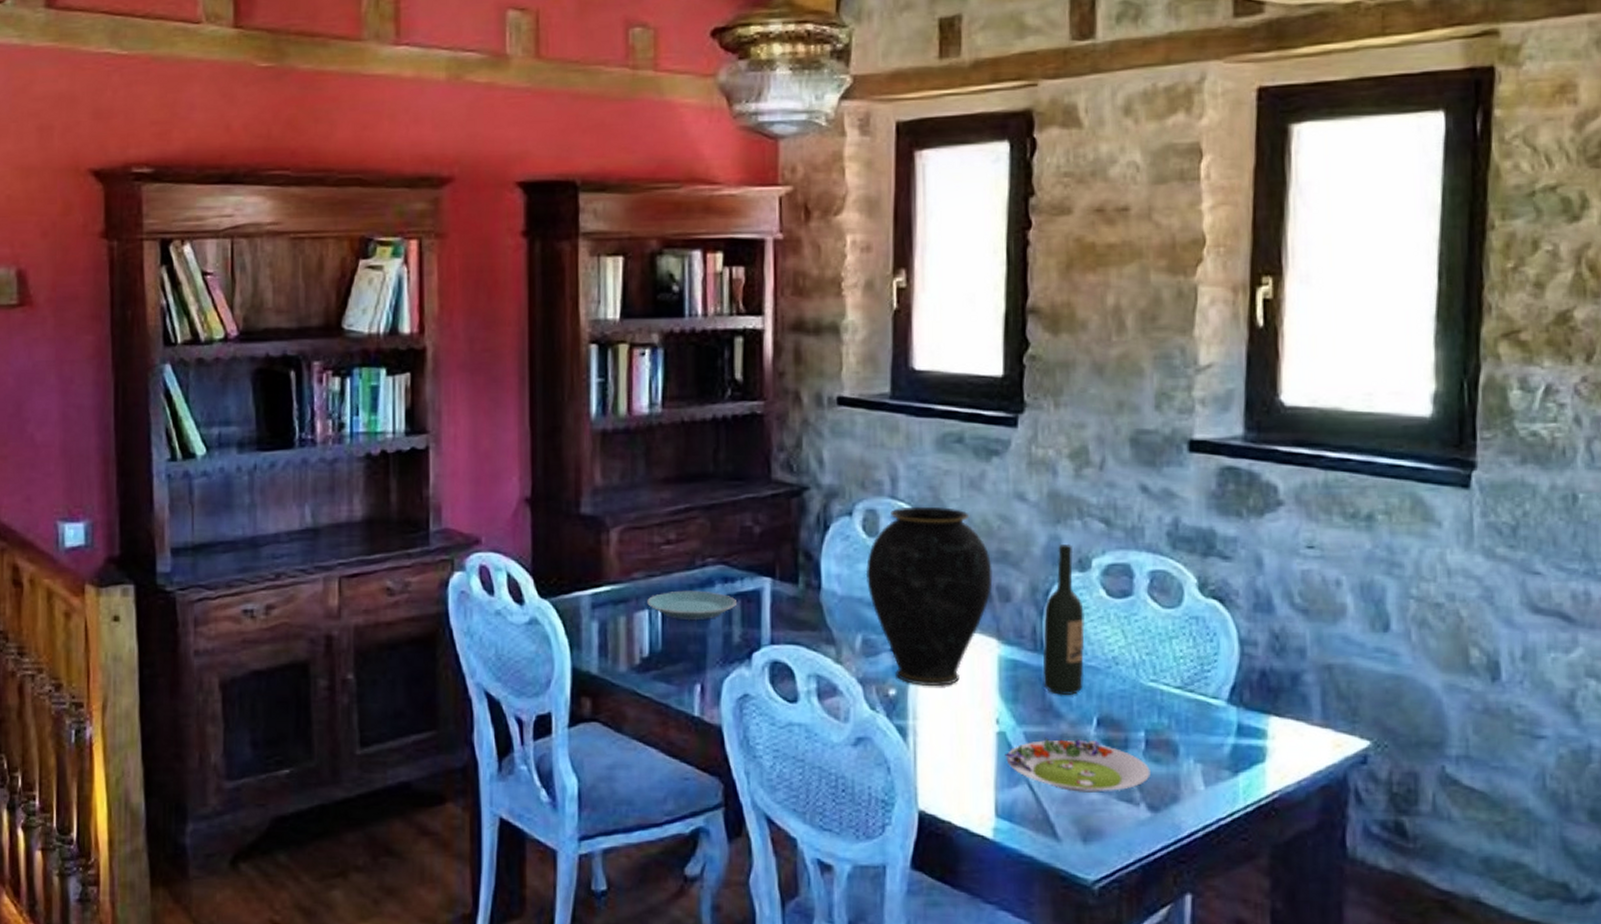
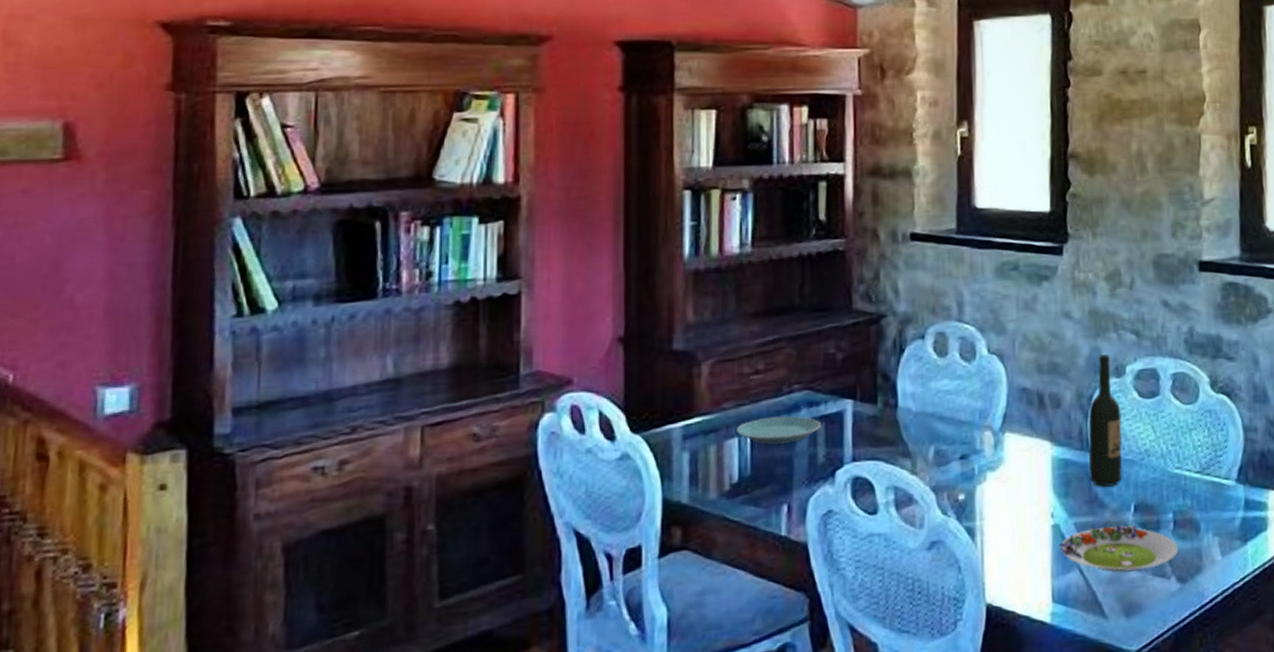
vase: present [865,506,993,687] -> none [936,327,1046,489]

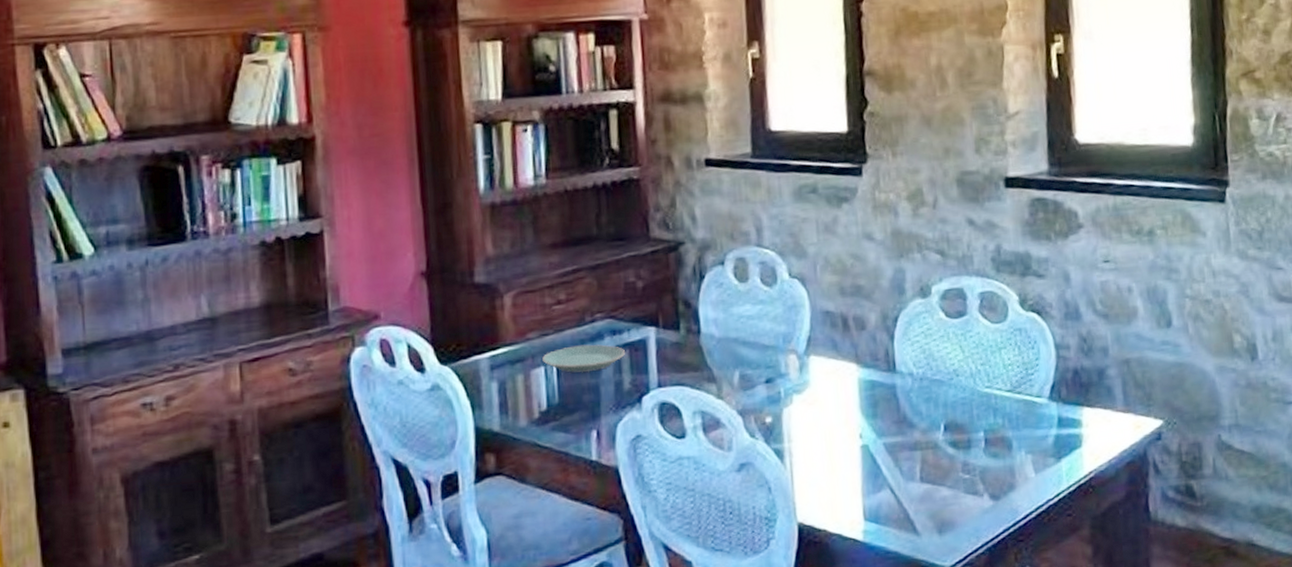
salad plate: present [1059,524,1178,573] -> none [868,443,991,491]
wine bottle: present [1087,354,1123,488] -> none [893,275,931,408]

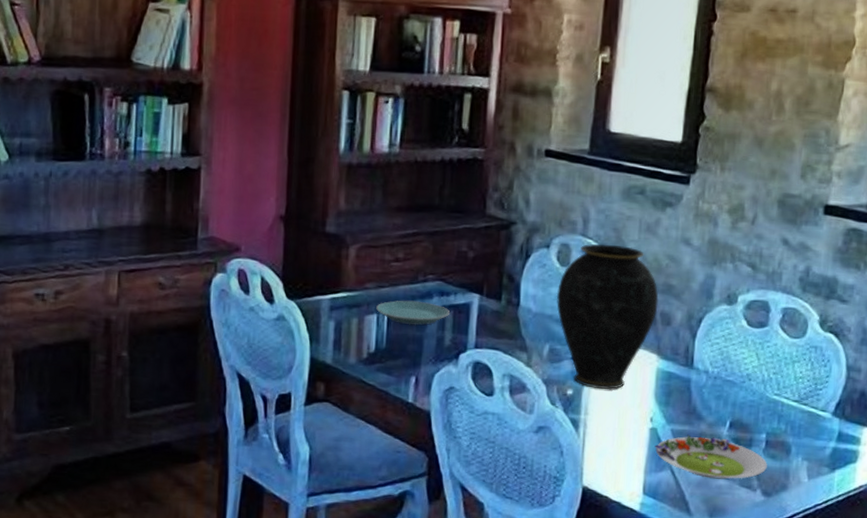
vase: none [738,251,850,412] -> present [556,244,659,390]
salad plate: none [868,443,991,491] -> present [654,434,767,479]

